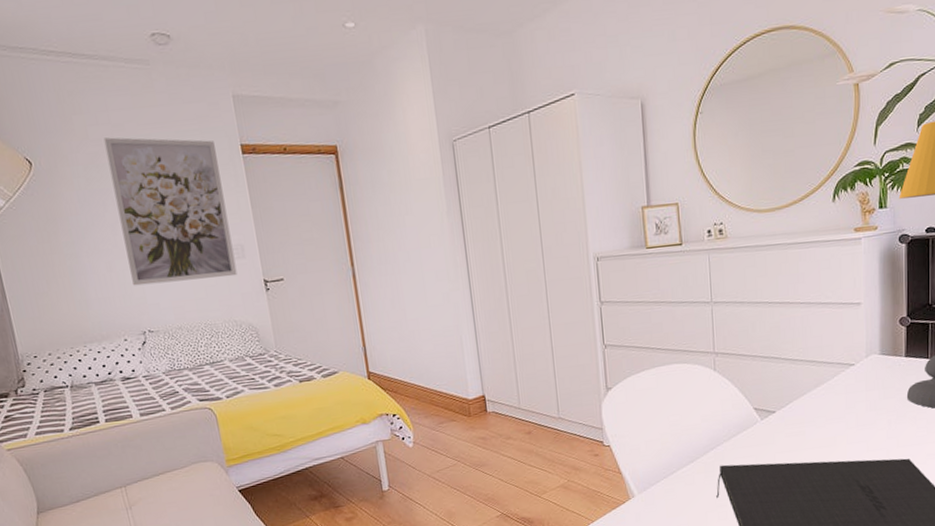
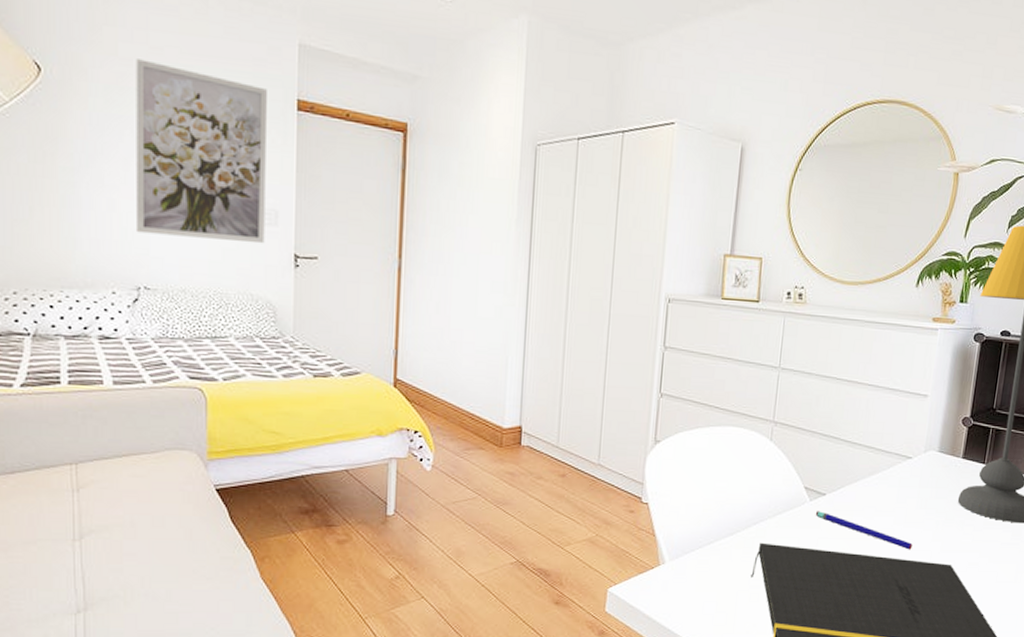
pen: none [768,428,868,451] -> present [815,511,913,550]

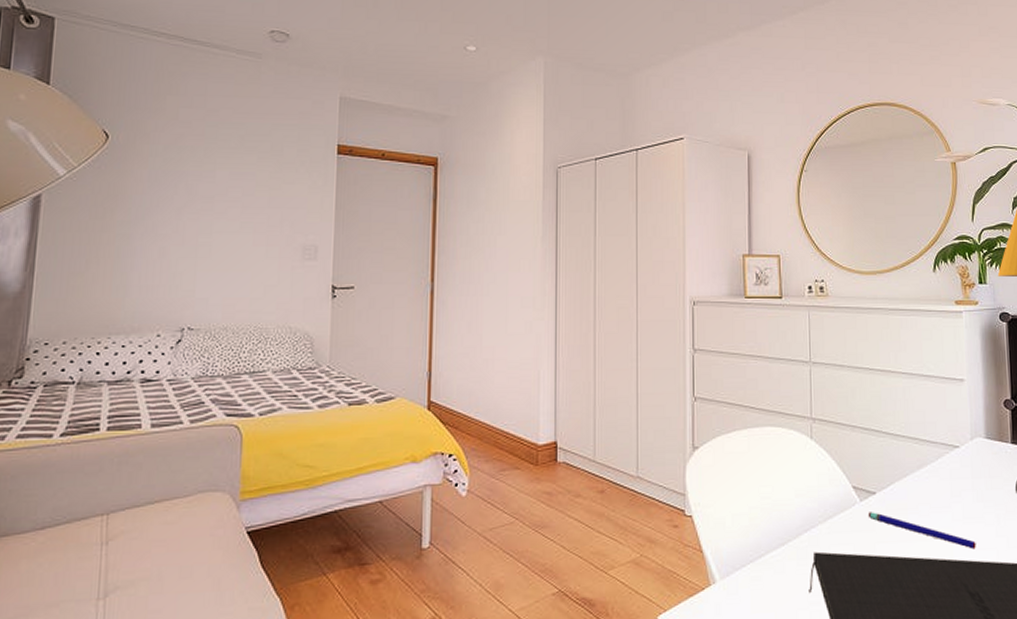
wall art: present [136,59,267,244] -> none [184,121,310,278]

